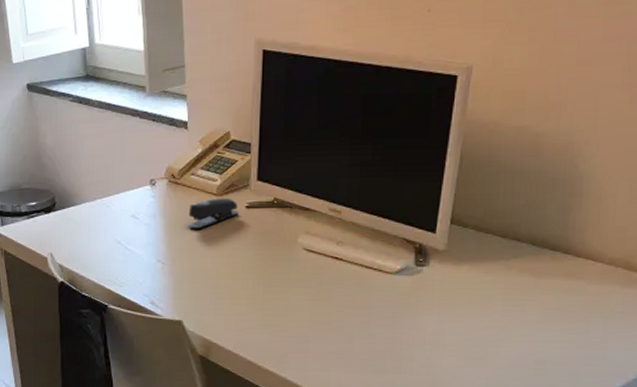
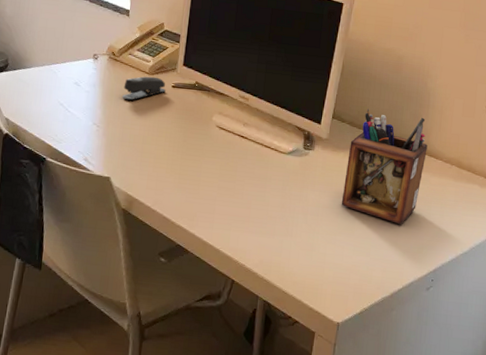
desk organizer: none [468,207,582,349] -> present [341,109,428,225]

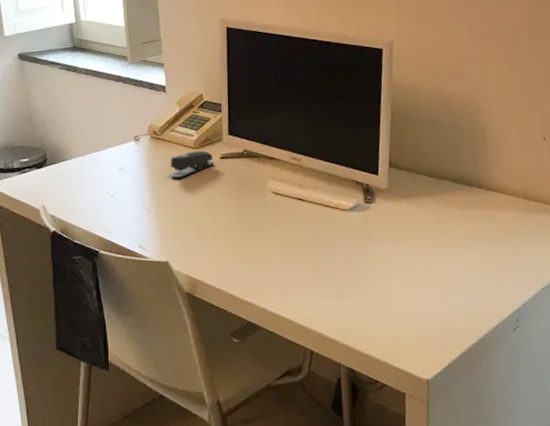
desk organizer: present [341,109,428,225] -> none [411,152,491,267]

